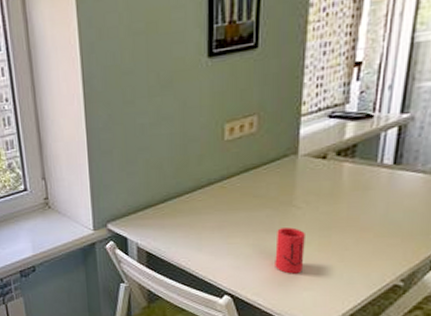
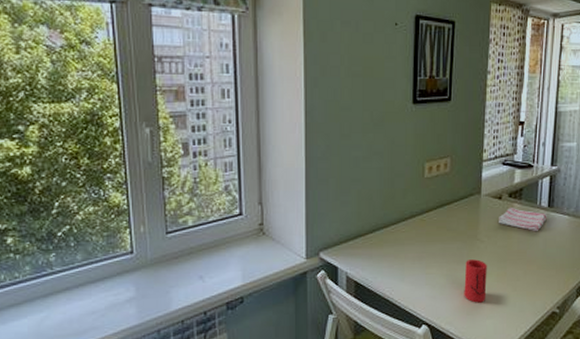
dish towel: none [322,167,393,194] -> present [499,207,548,231]

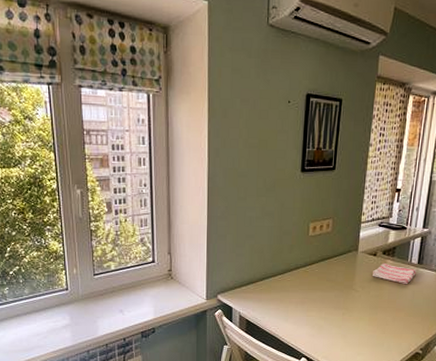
cup: present [464,259,487,303] -> none [339,306,360,342]

